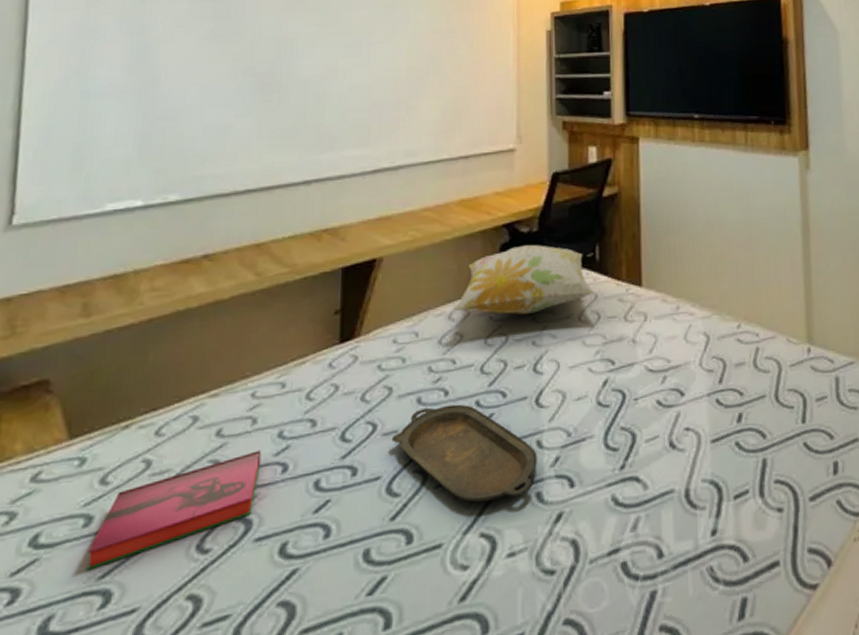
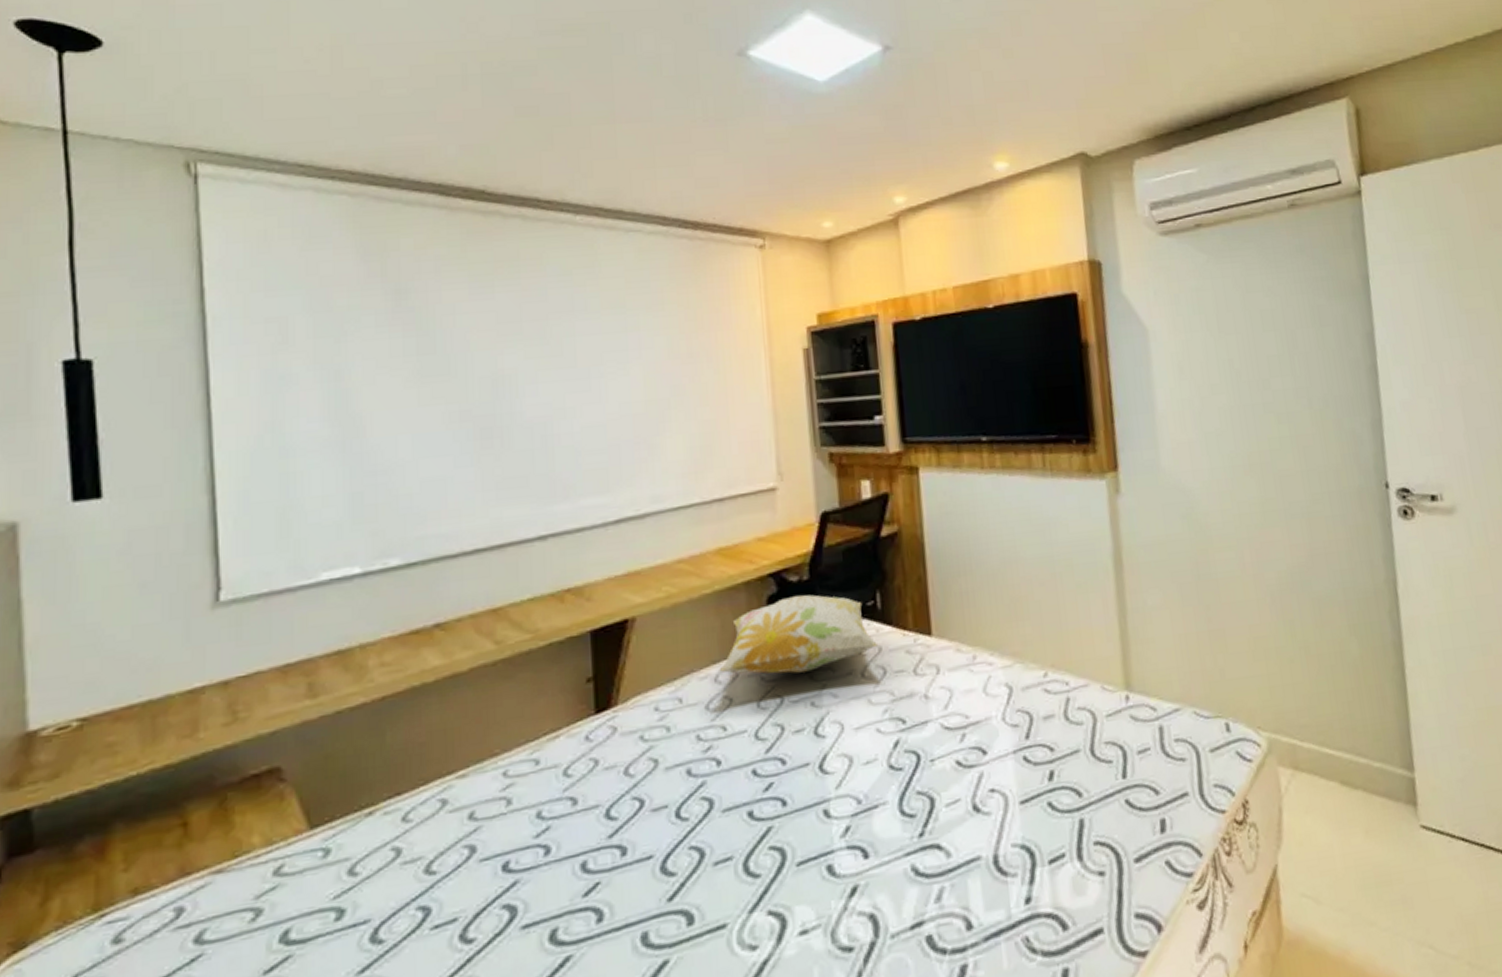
hardback book: present [86,450,262,569] -> none [343,832,521,964]
serving tray: present [391,404,537,503] -> none [661,774,826,879]

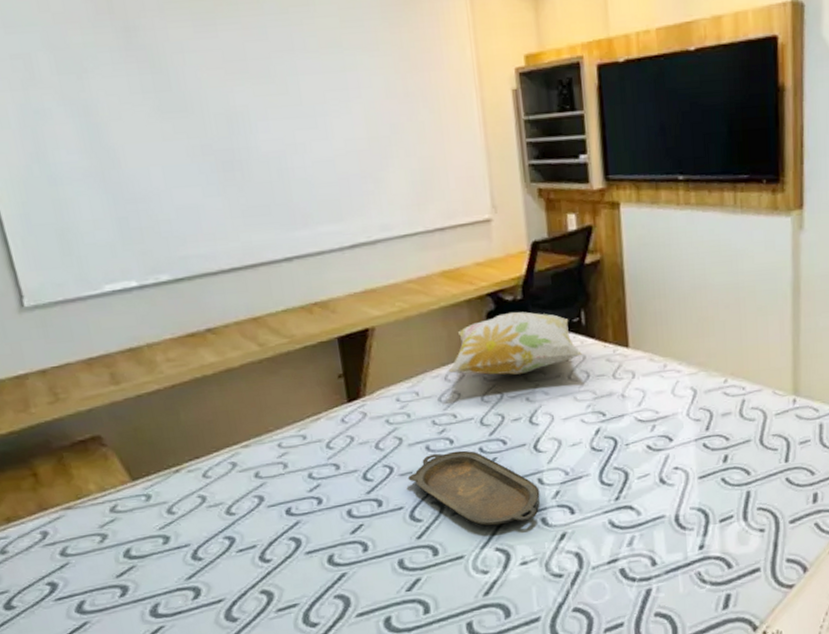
serving tray: none [661,774,826,879] -> present [408,450,540,526]

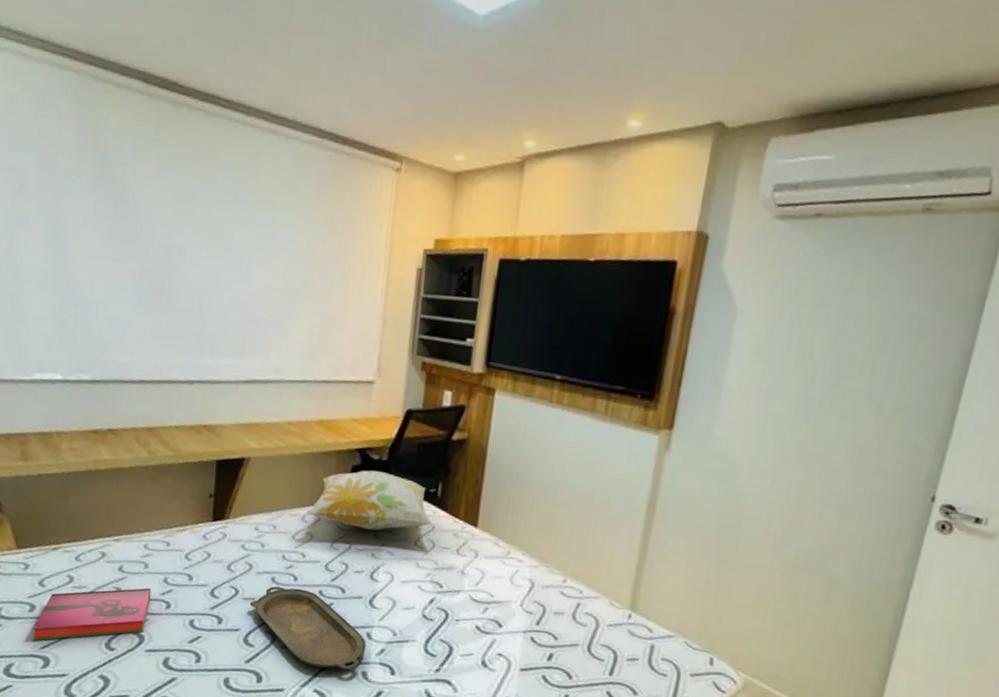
hardback book: none [172,488,299,573] -> present [32,588,151,641]

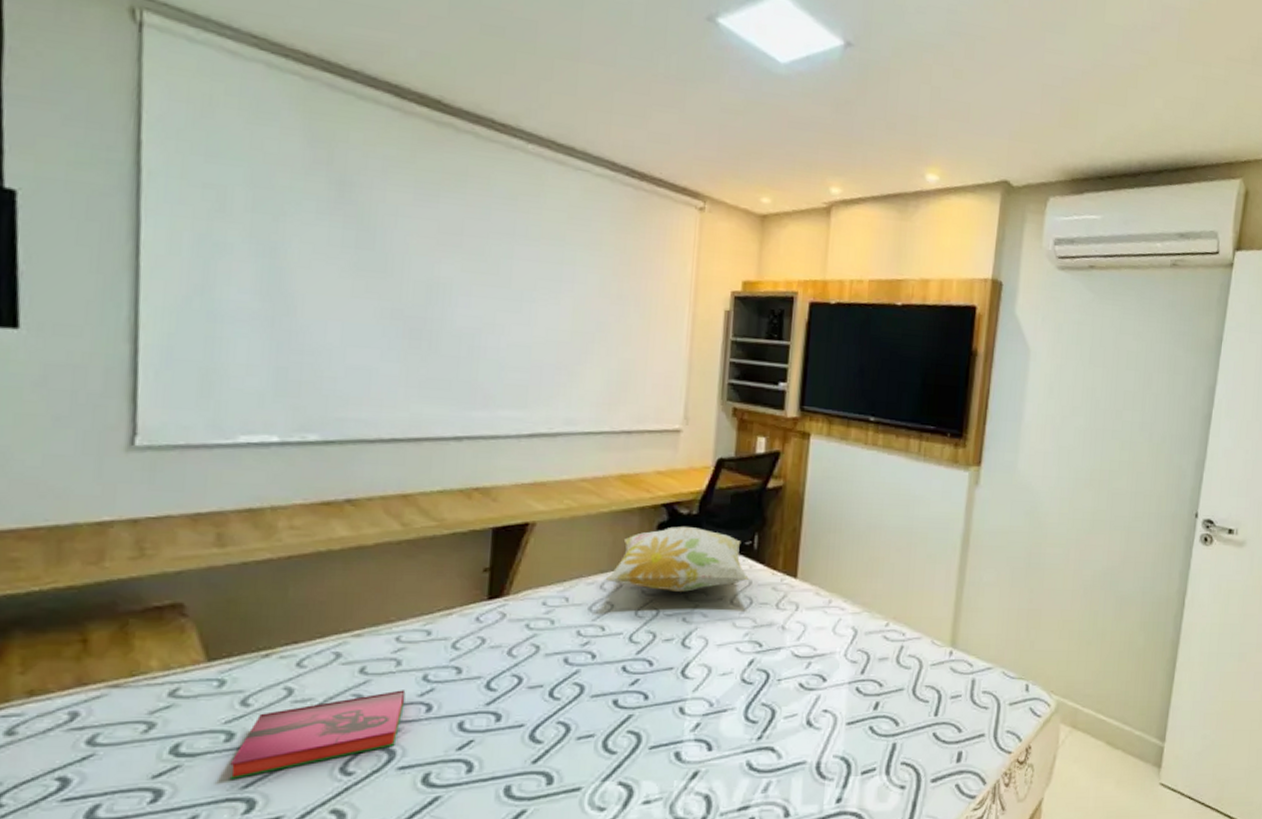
serving tray: present [249,586,366,671] -> none [536,667,679,756]

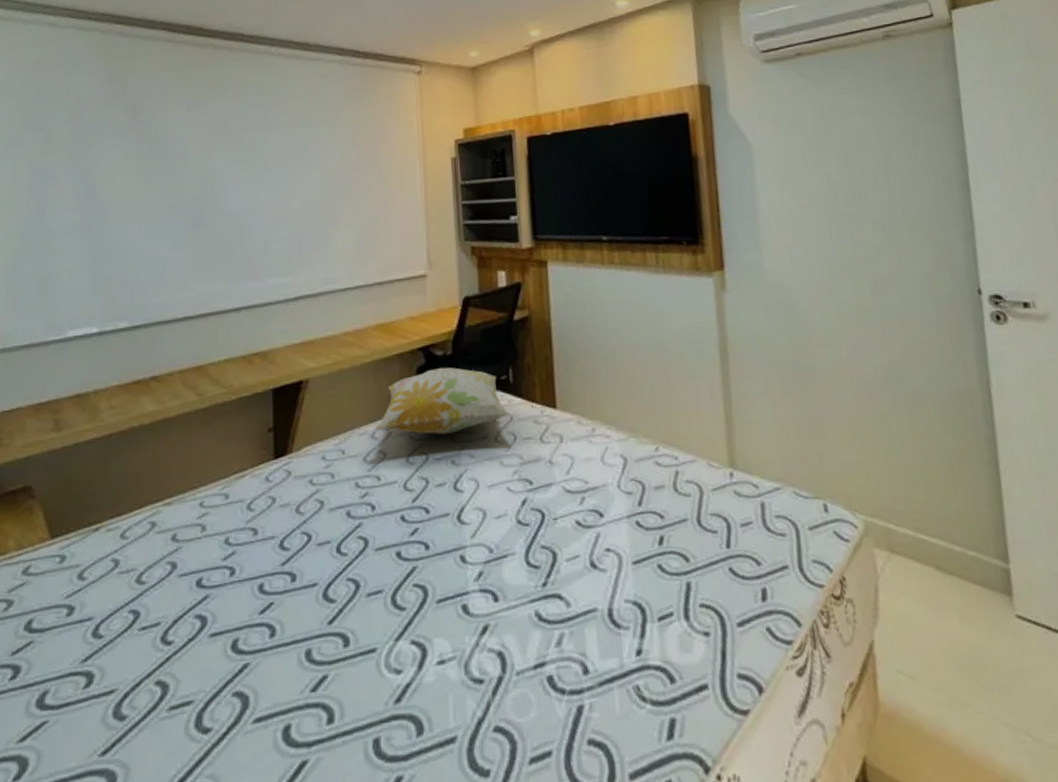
hardback book: present [229,690,406,779] -> none [71,555,211,653]

